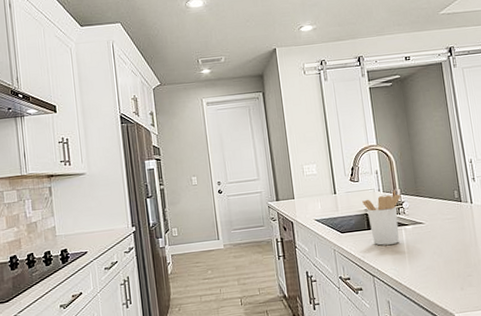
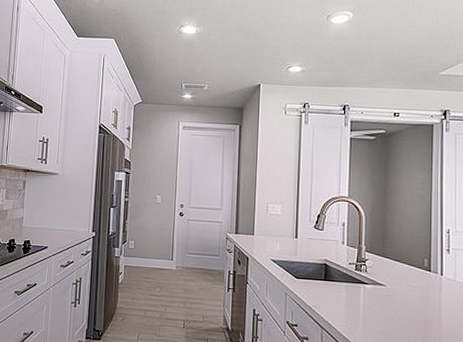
utensil holder: present [362,190,401,246] -> none [323,245,365,301]

